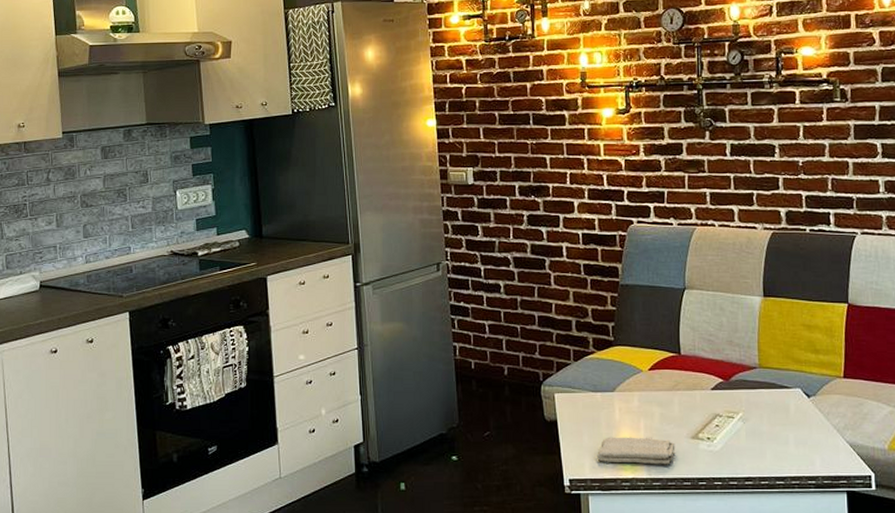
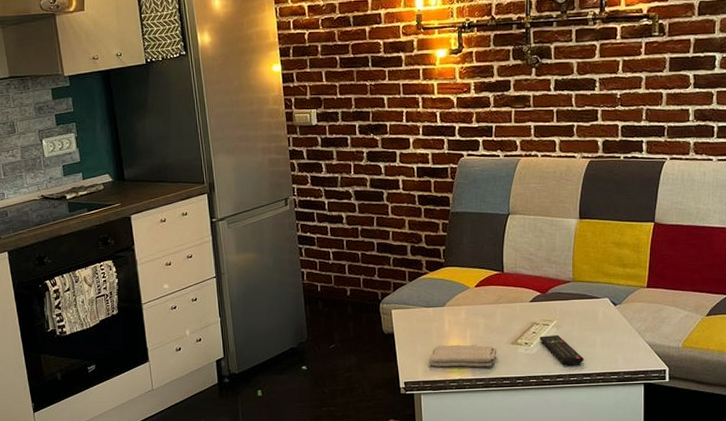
remote control: none [723,430,776,466] -> present [539,335,584,365]

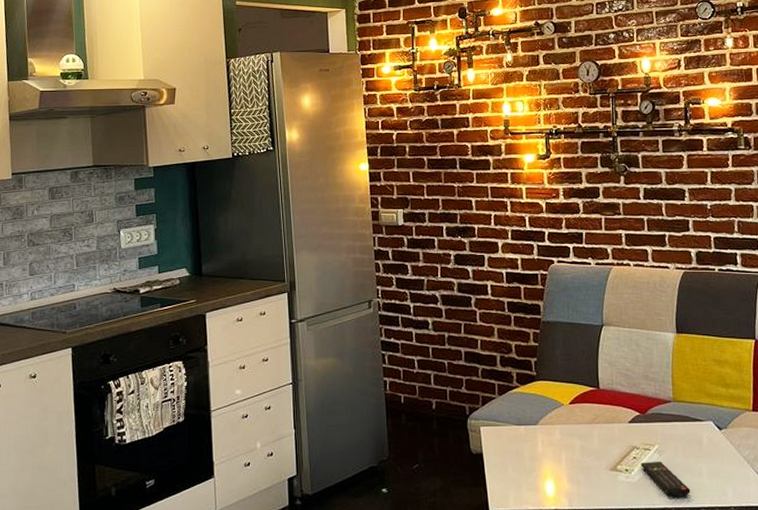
washcloth: present [429,344,497,367] -> none [521,469,595,497]

